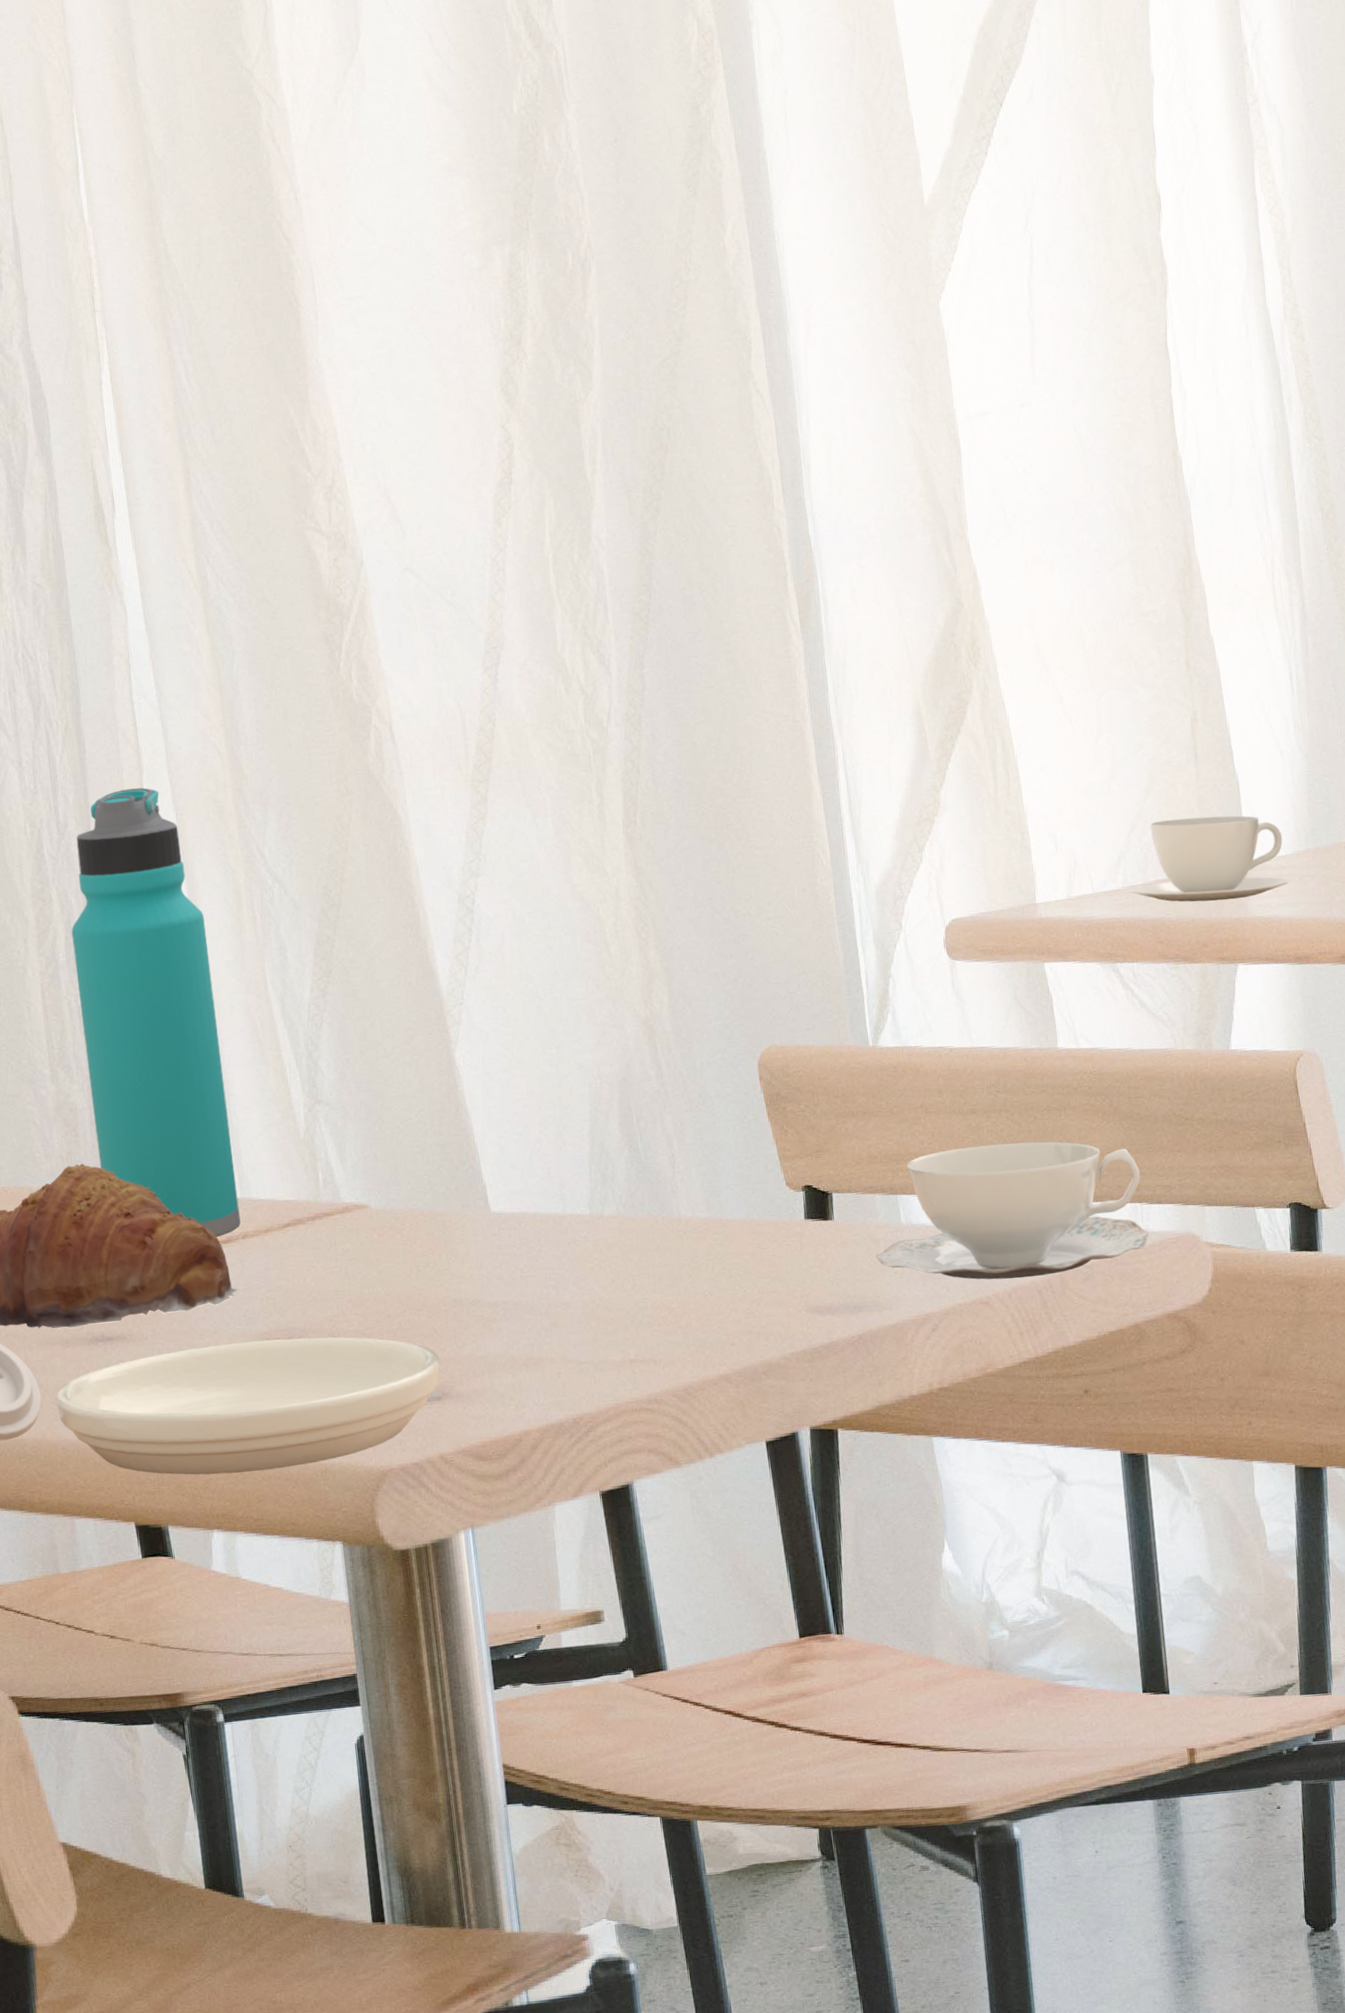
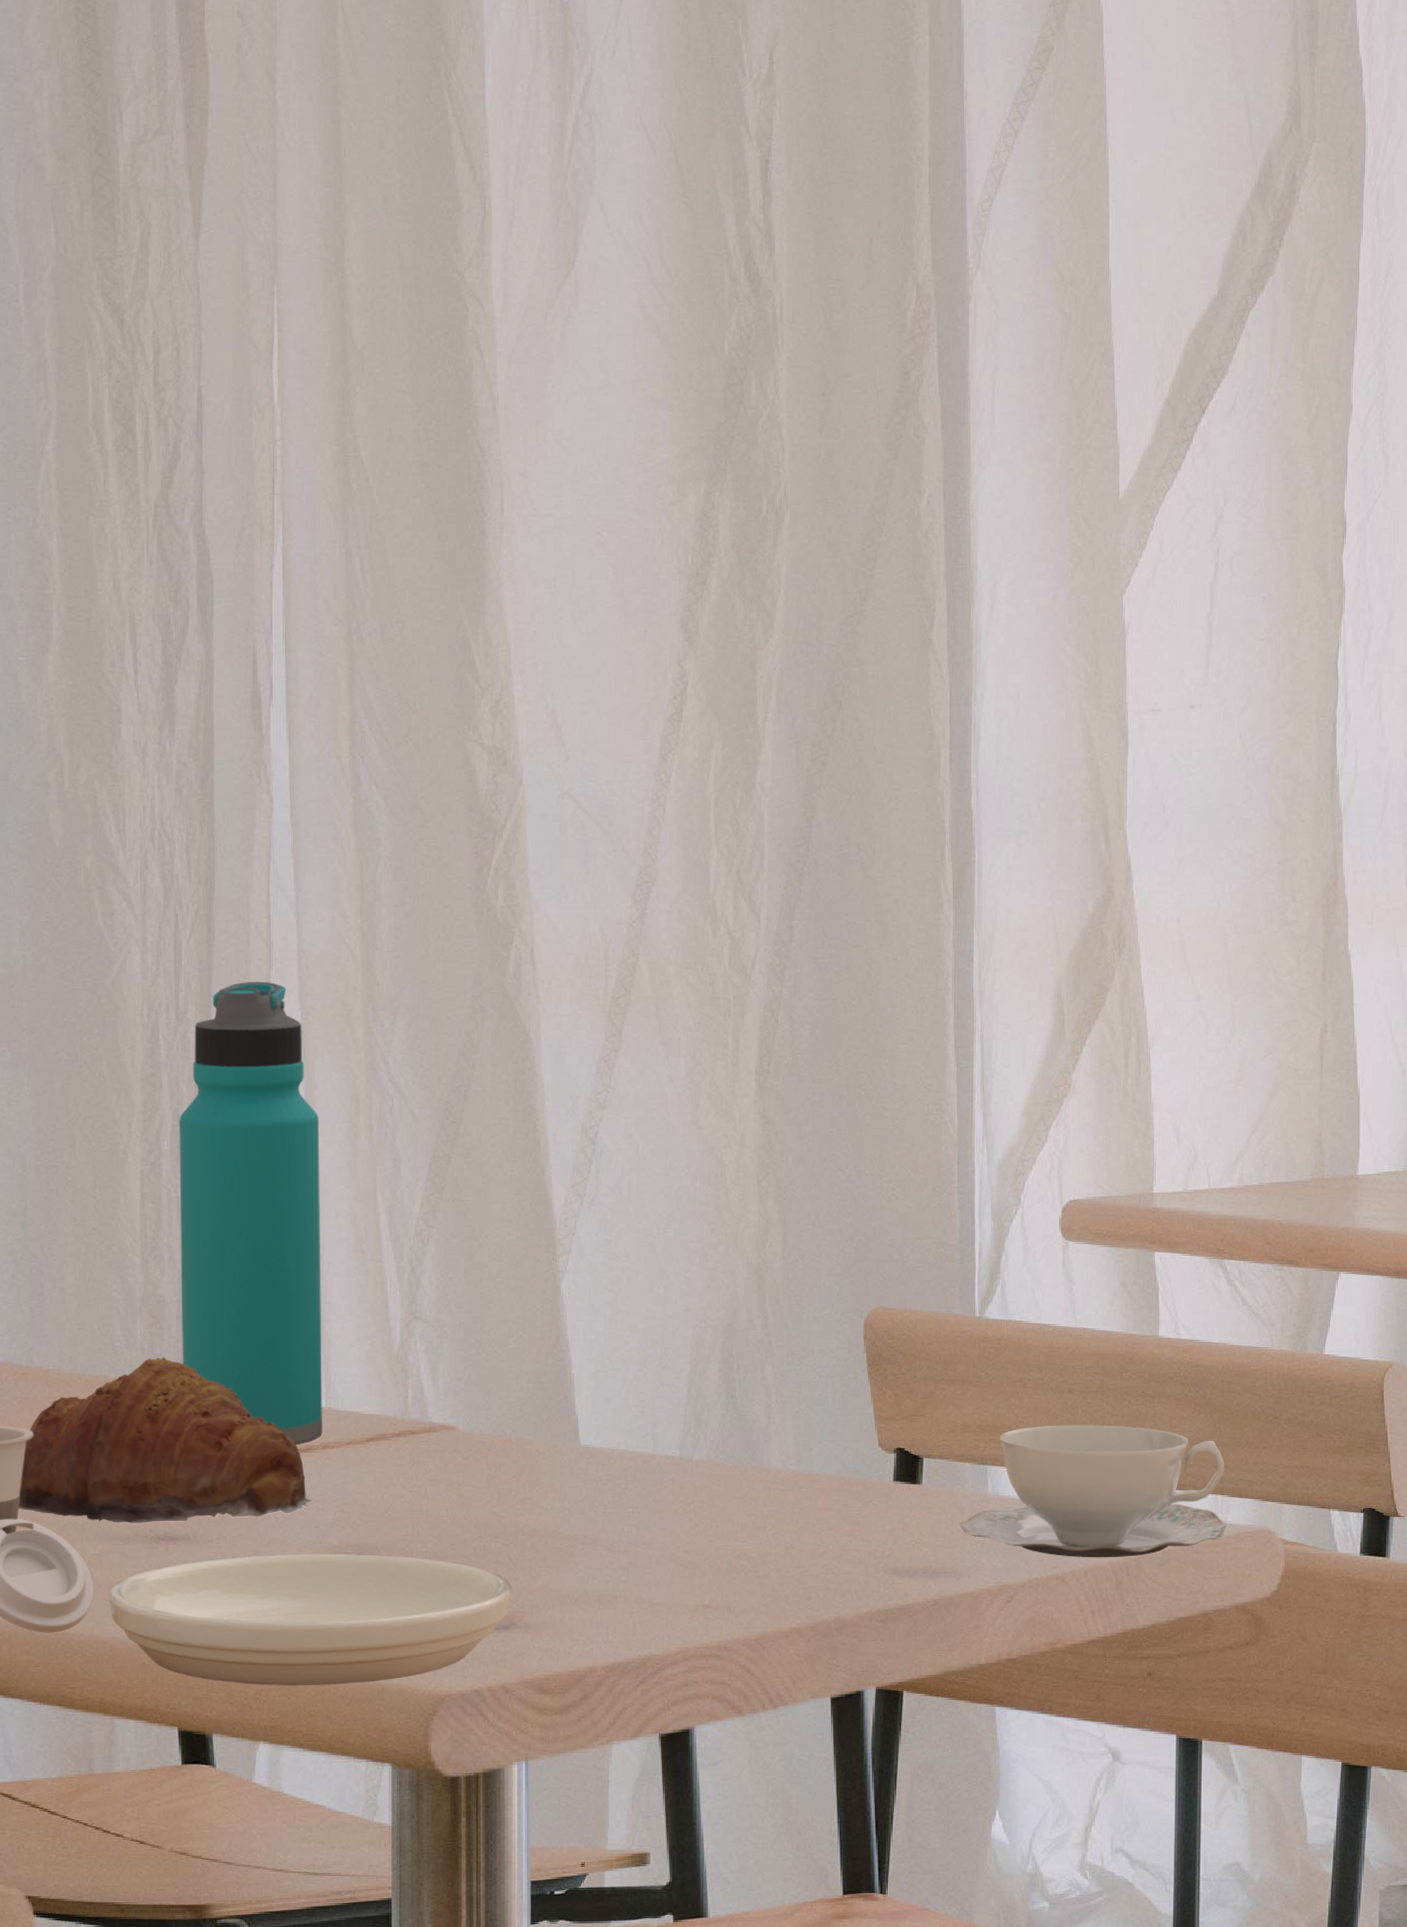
teacup: present [1128,815,1289,902] -> none [1243,1125,1397,1209]

